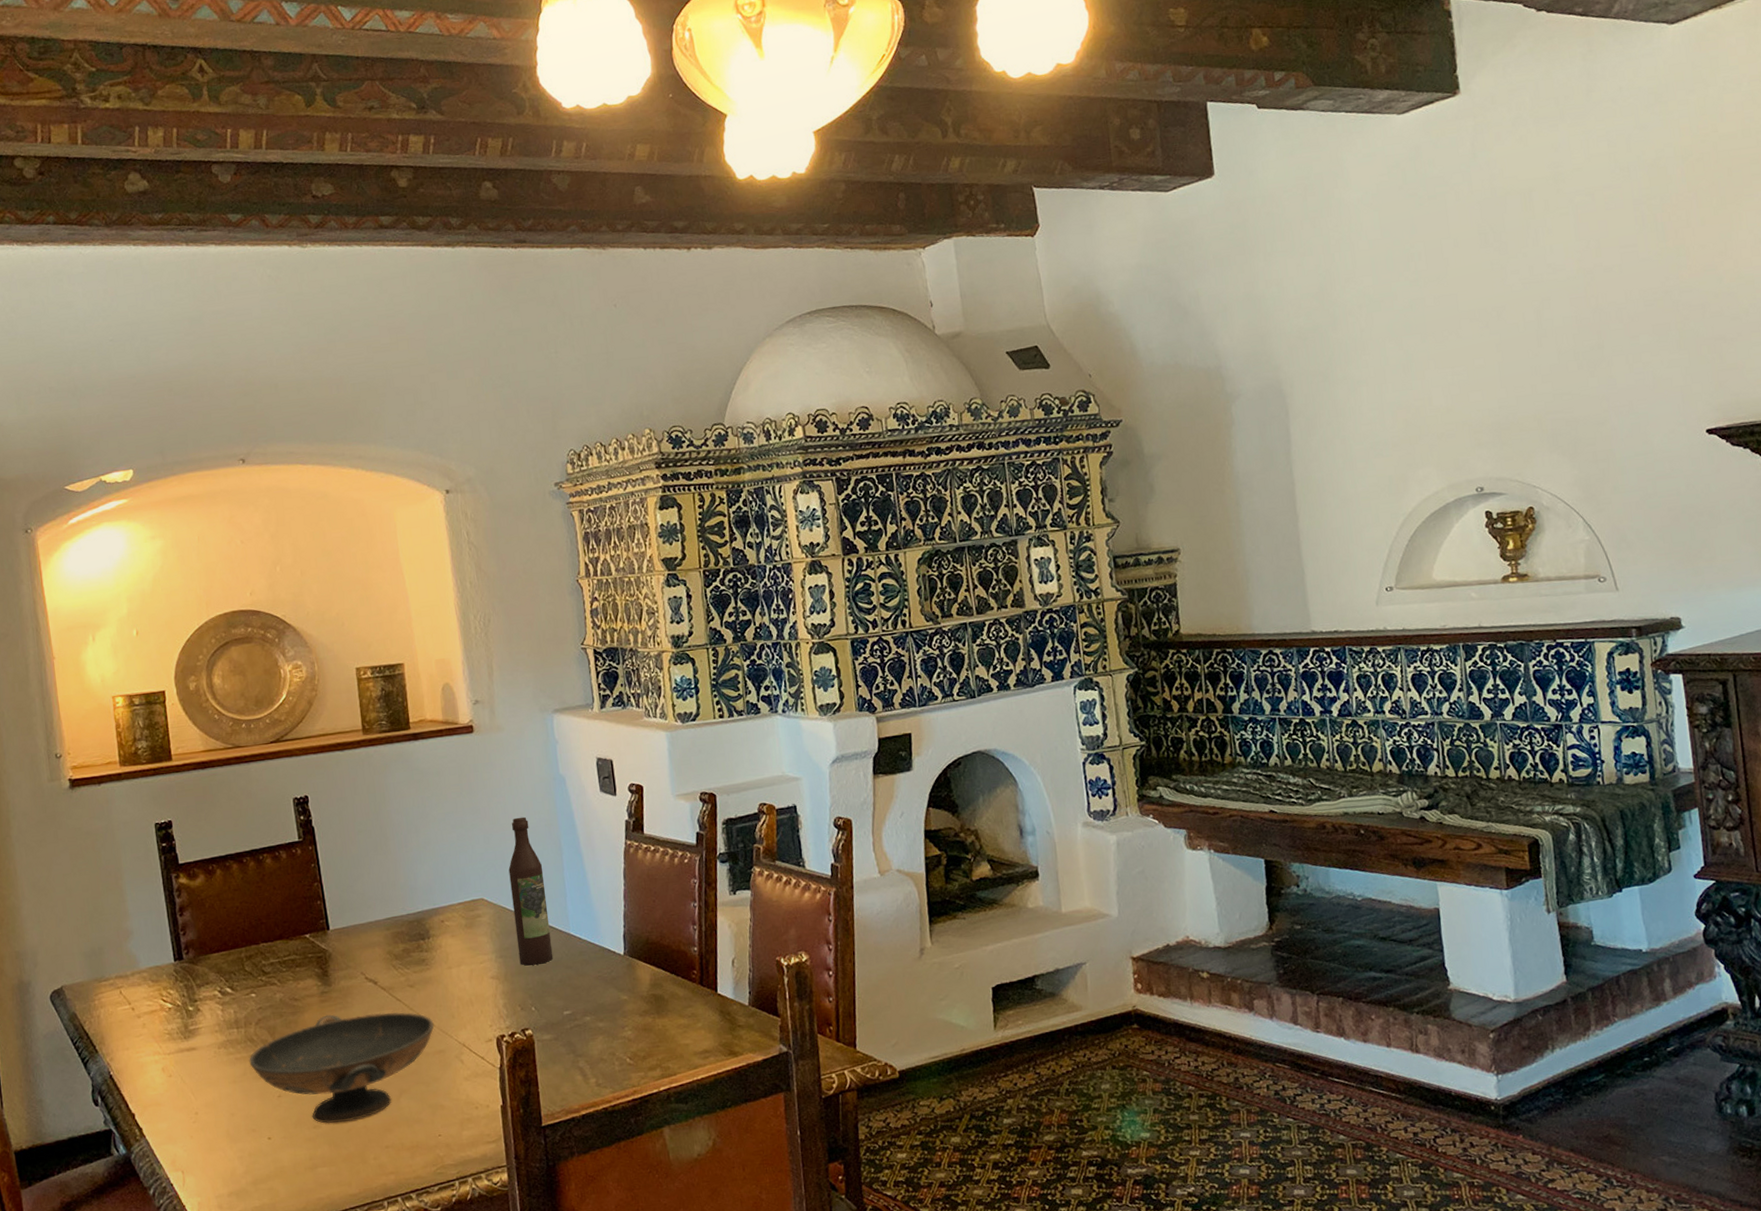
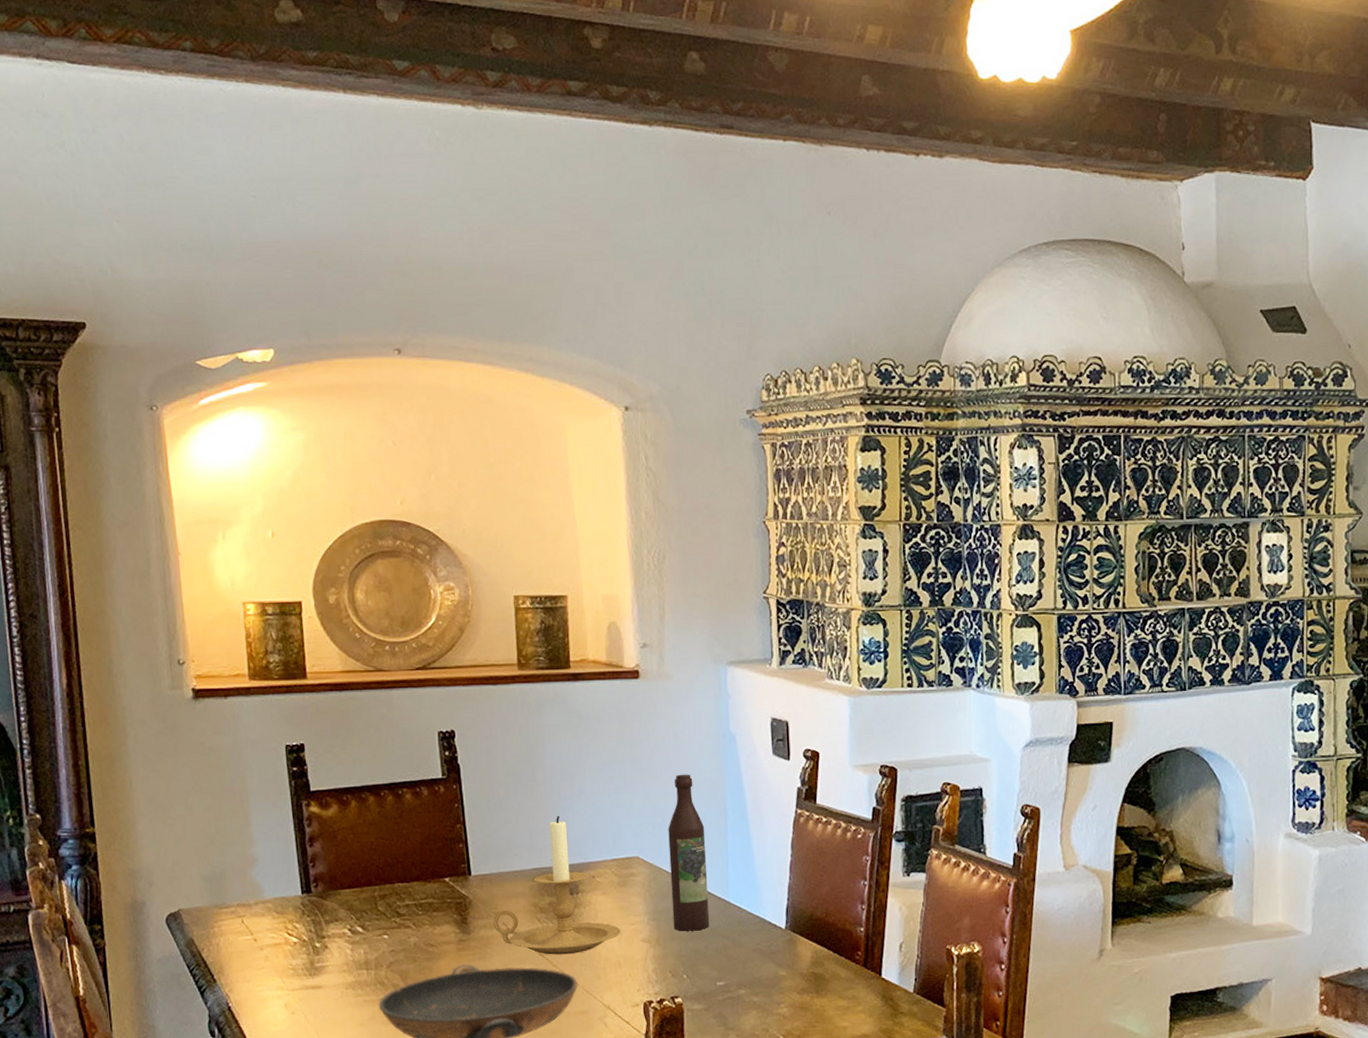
candle holder: none [348,867,471,999] -> present [489,816,621,955]

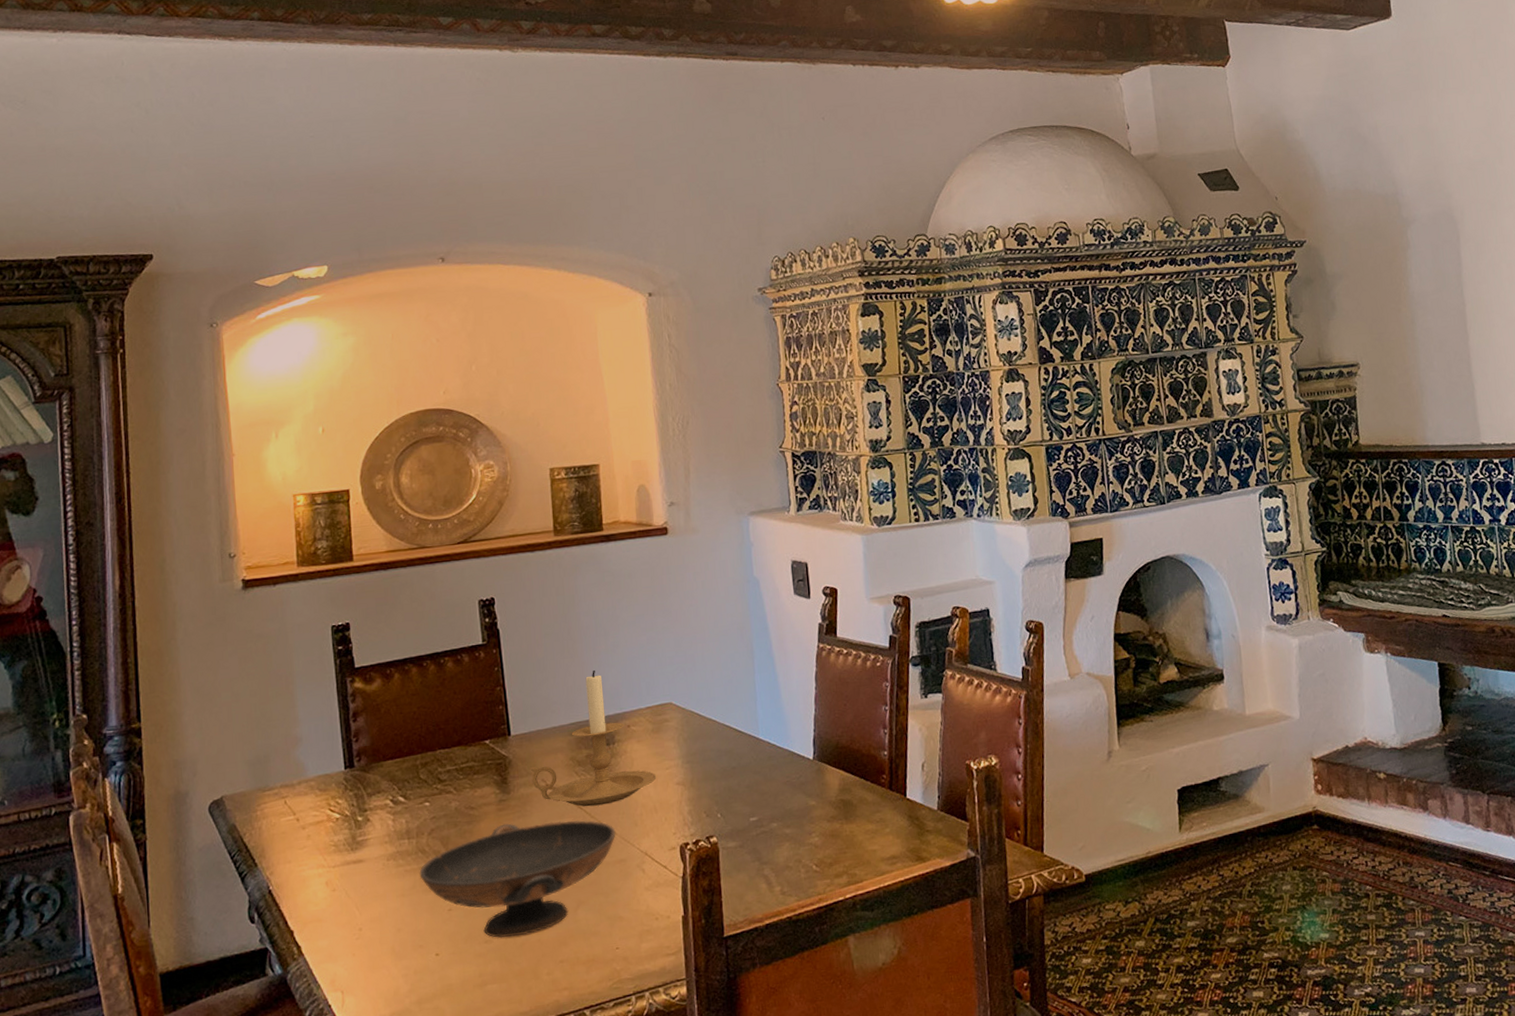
wine bottle: present [668,774,710,931] -> none [698,619,741,771]

